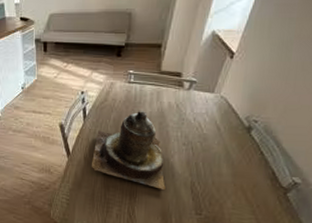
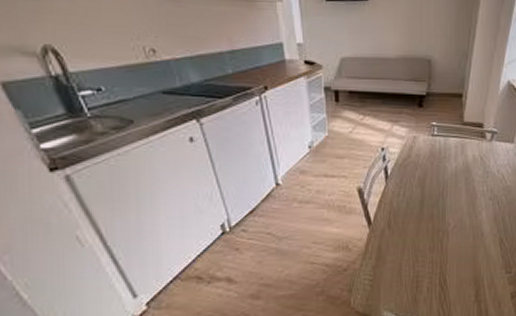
teapot: present [91,110,165,190] -> none [396,165,476,251]

